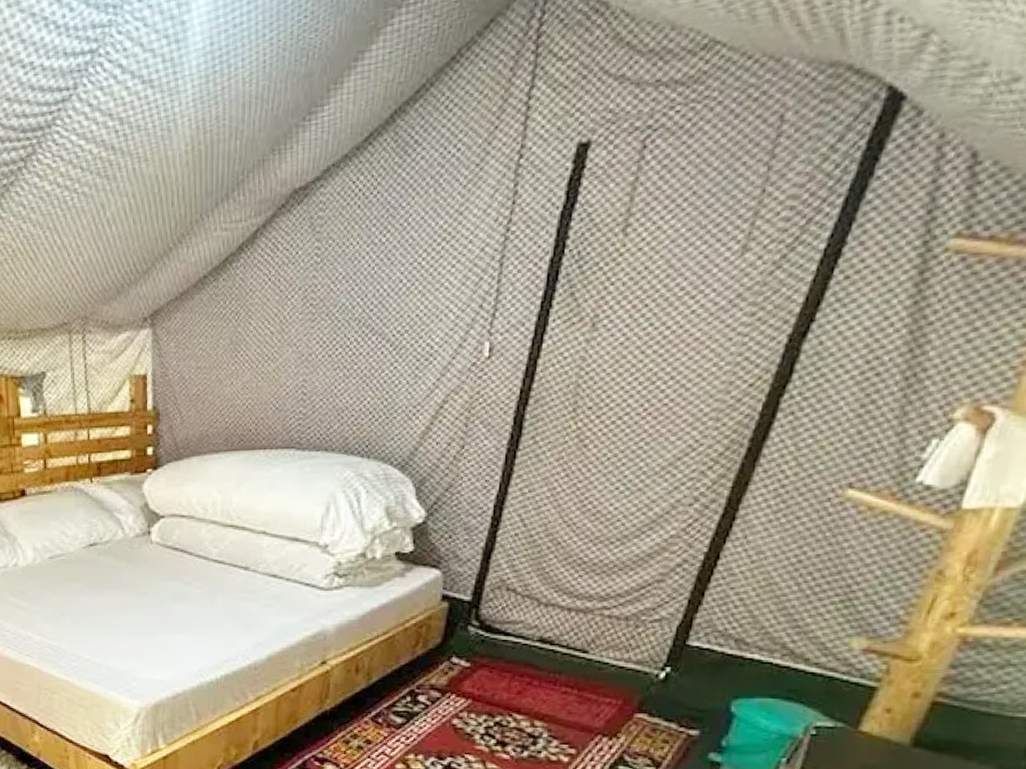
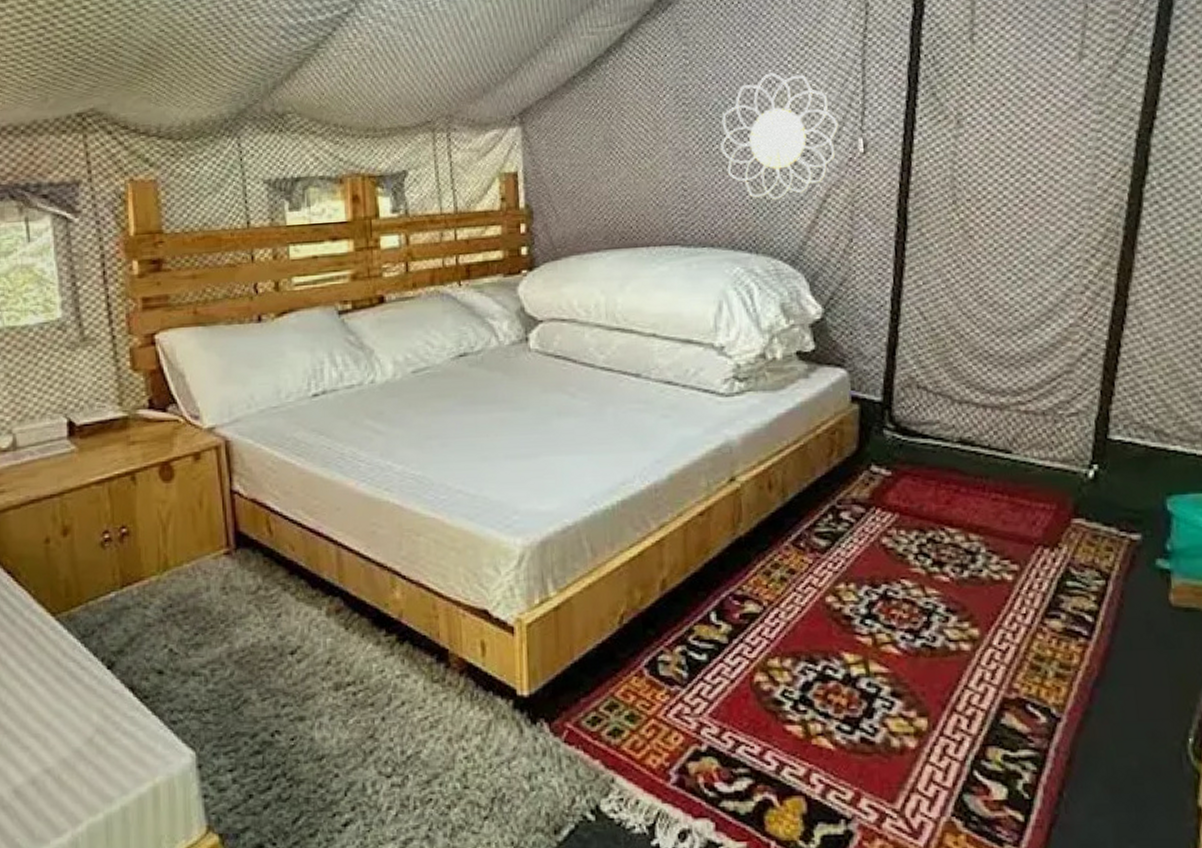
decorative wall piece: none [344,271,467,406] -> present [720,72,839,201]

